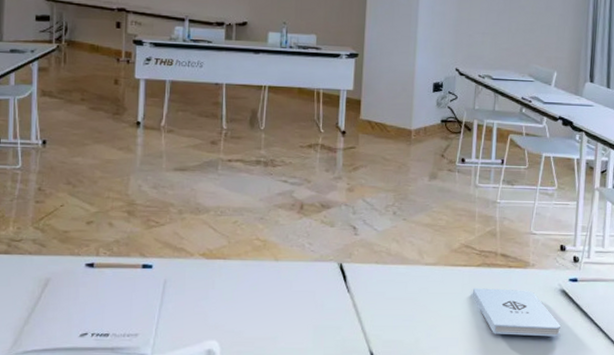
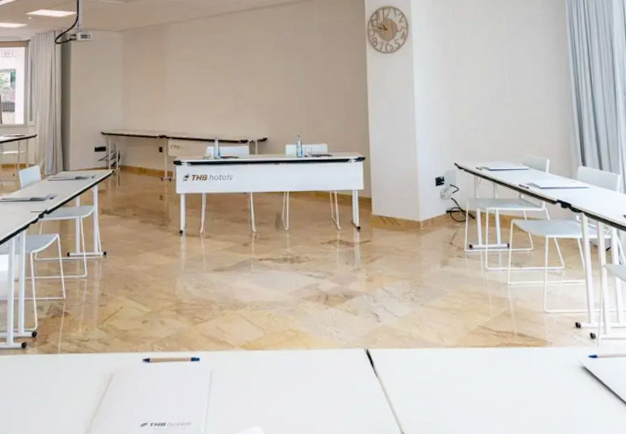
notepad: present [472,288,561,337] -> none [494,368,587,415]

